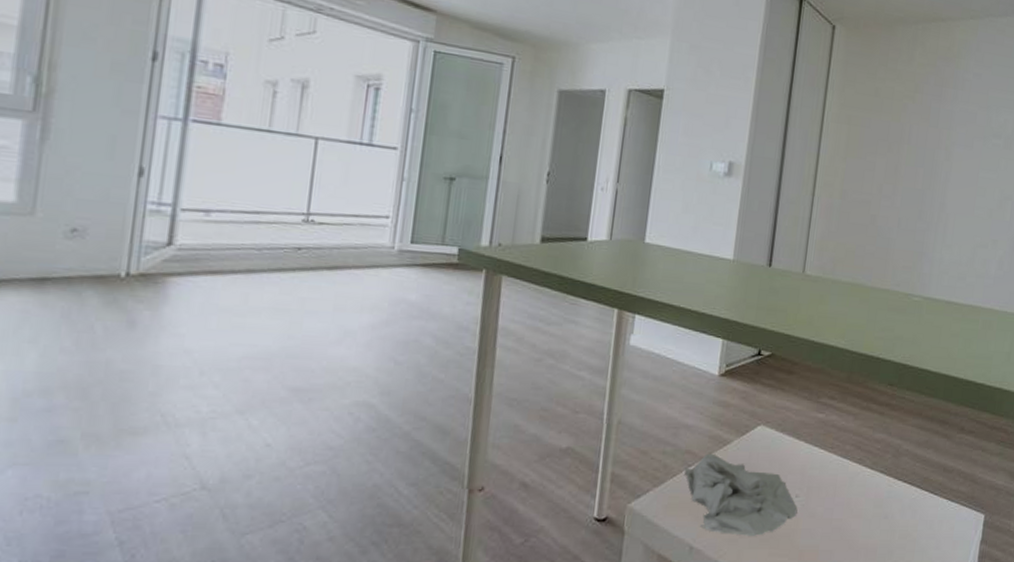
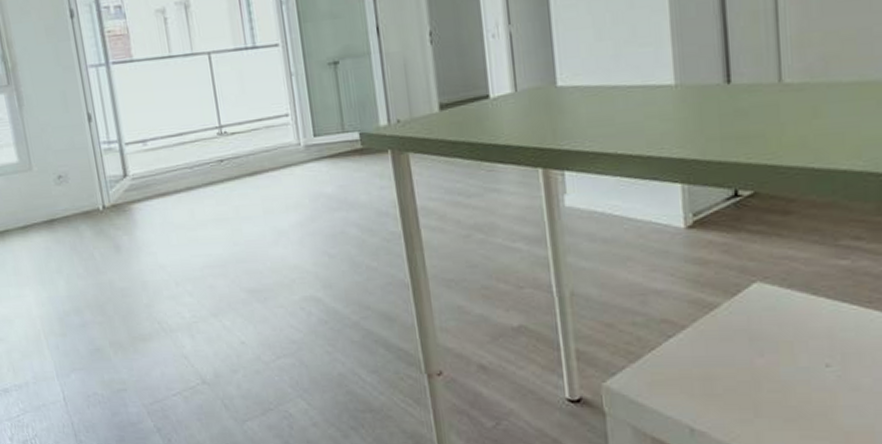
tissue: present [684,453,798,536] -> none [663,320,832,415]

